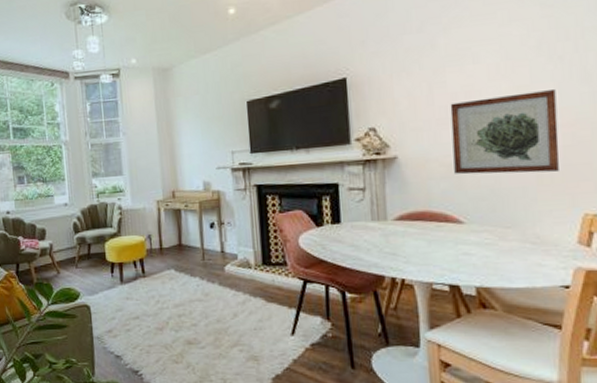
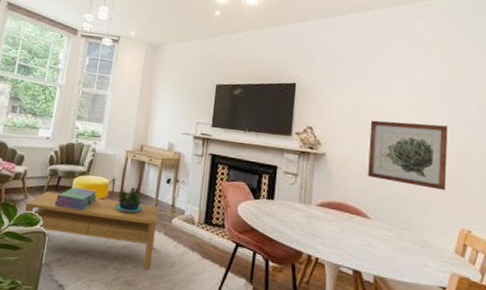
coffee table: none [59,255,211,325] -> present [24,191,159,270]
stack of books: none [90,251,136,277] -> present [54,187,97,211]
potted plant: none [157,240,188,269] -> present [115,187,143,213]

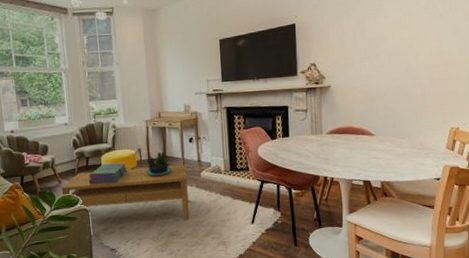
wall art: present [368,120,448,190] -> none [368,39,437,100]

